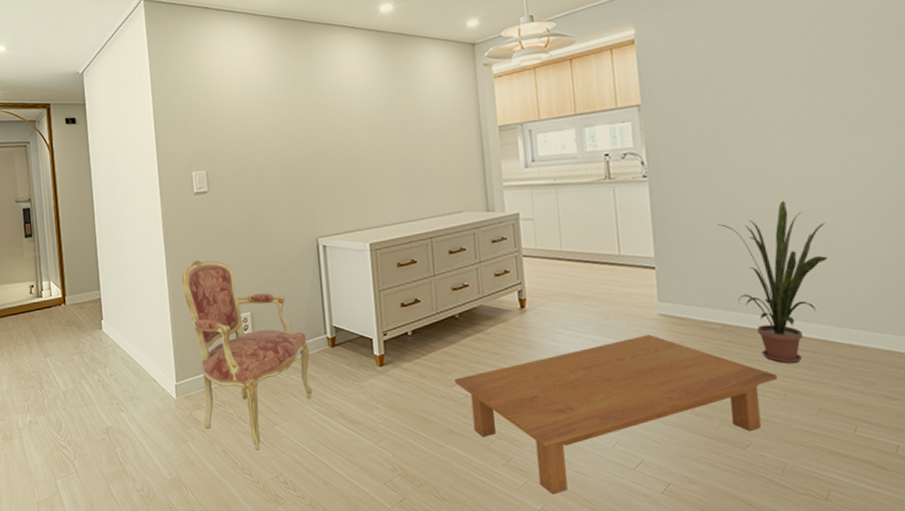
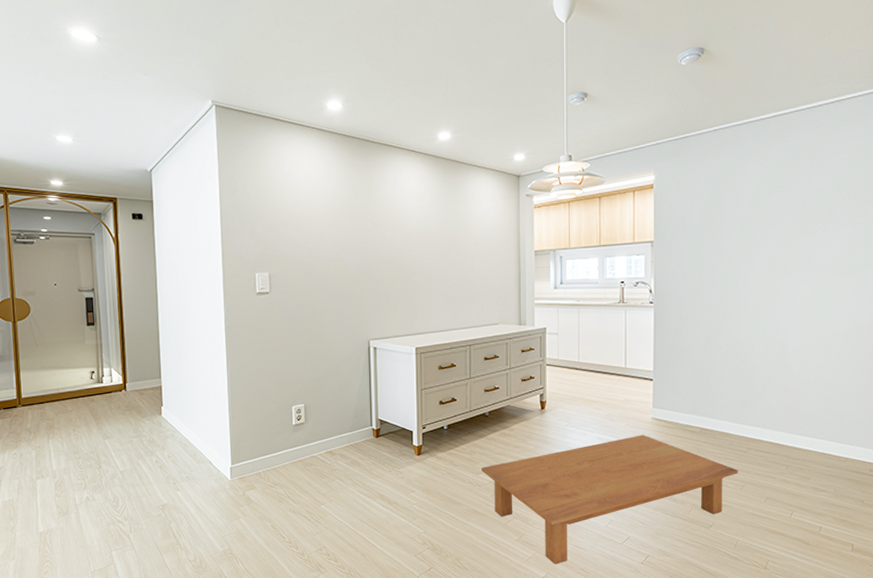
armchair: present [181,260,313,450] -> none [240,355,357,526]
house plant: present [718,200,828,364] -> none [705,329,787,462]

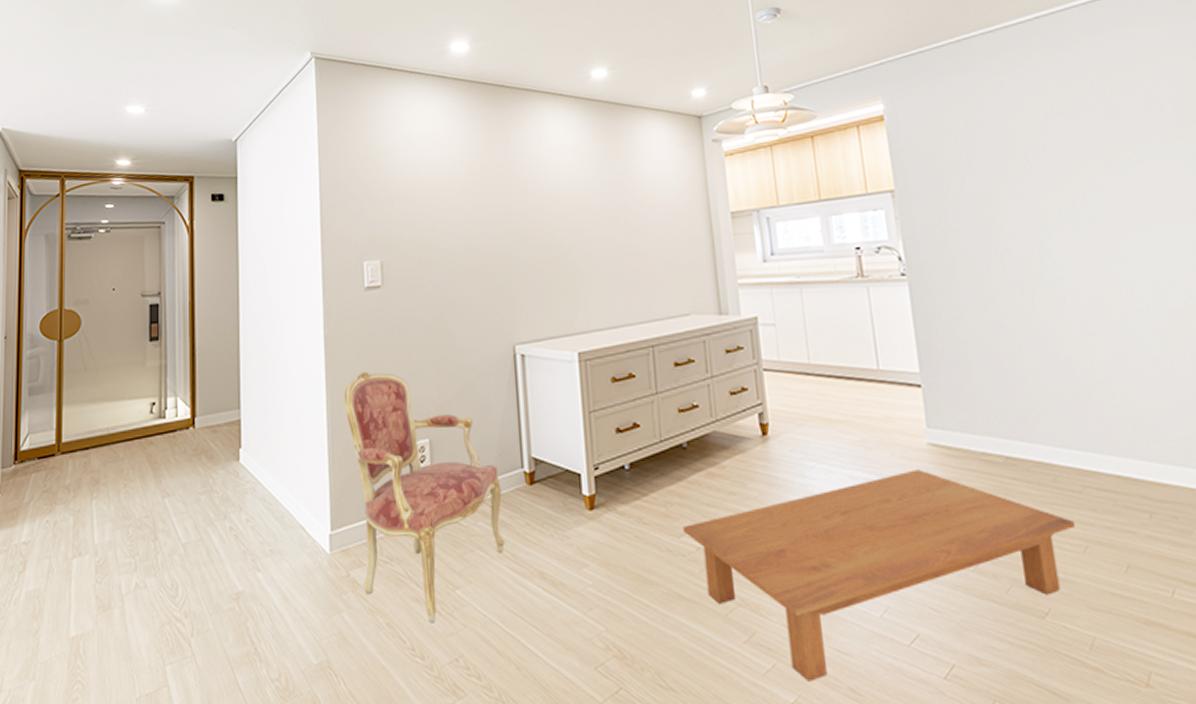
armchair: none [240,355,357,526] -> present [344,372,505,623]

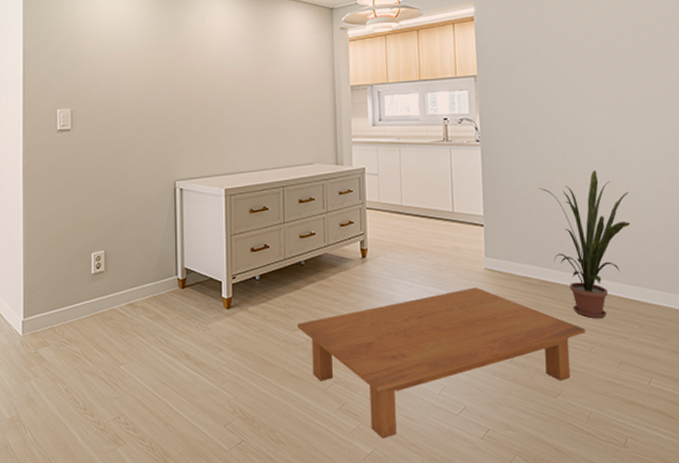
armchair: present [344,372,505,623] -> none [37,197,160,390]
house plant: none [991,305,1122,508] -> present [539,170,631,319]

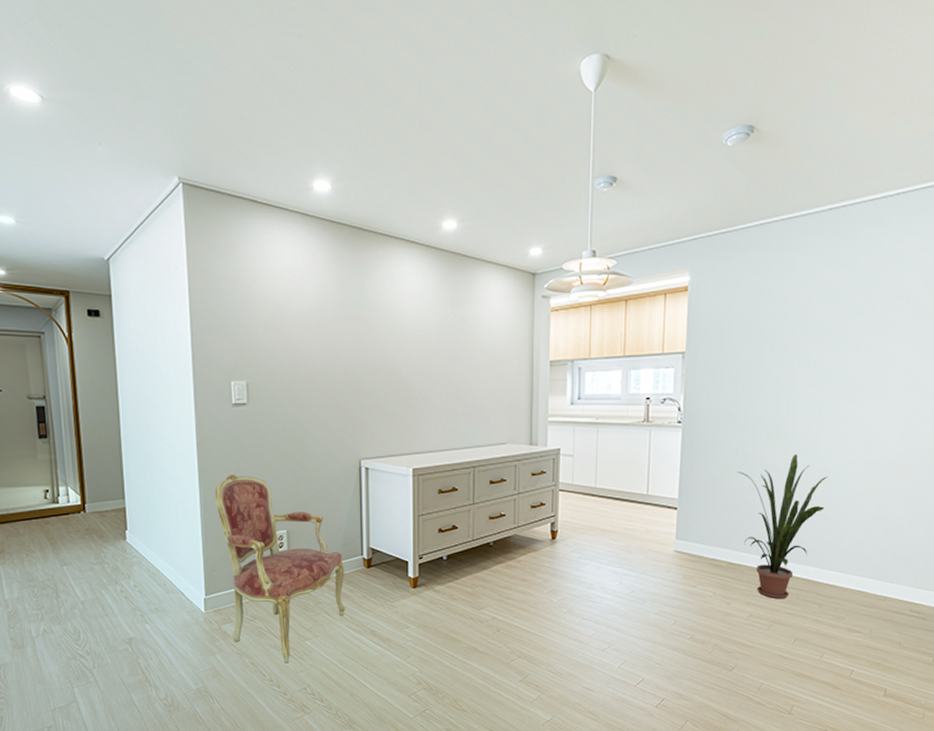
armchair: none [37,197,160,390] -> present [214,475,345,663]
coffee table: present [297,287,585,439] -> none [484,569,766,707]

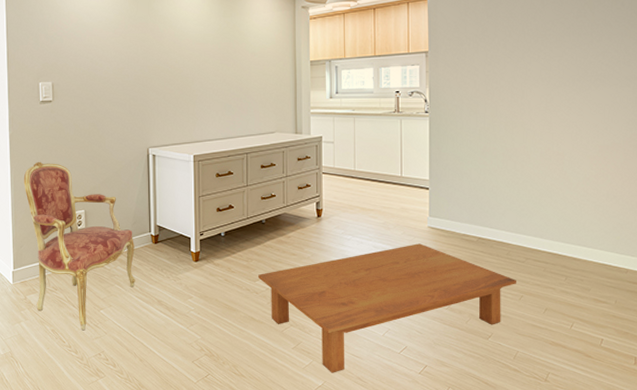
coffee table: none [484,569,766,707] -> present [258,243,516,373]
house plant: present [737,453,828,599] -> none [481,138,564,272]

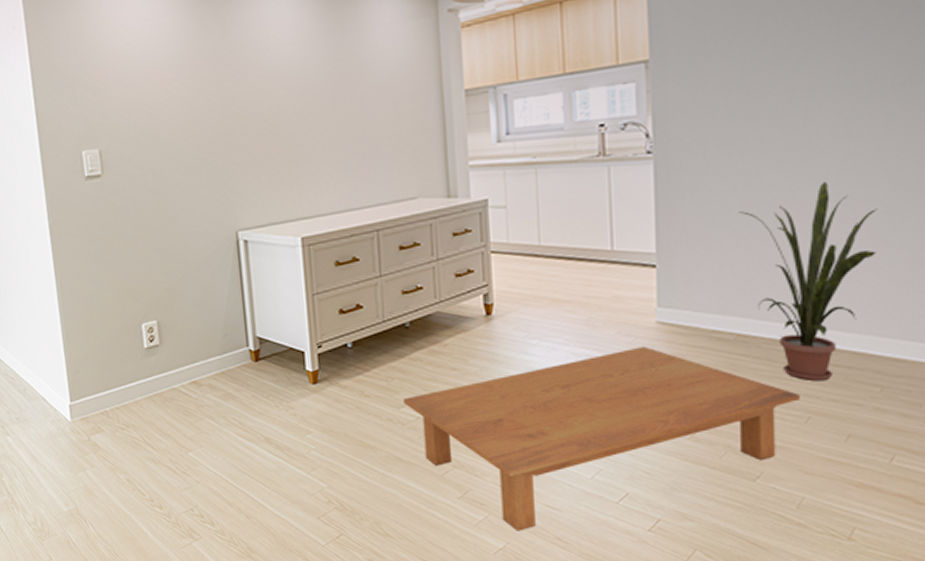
armchair: present [23,162,135,331] -> none [72,259,233,480]
house plant: none [481,138,564,272] -> present [739,181,878,382]

